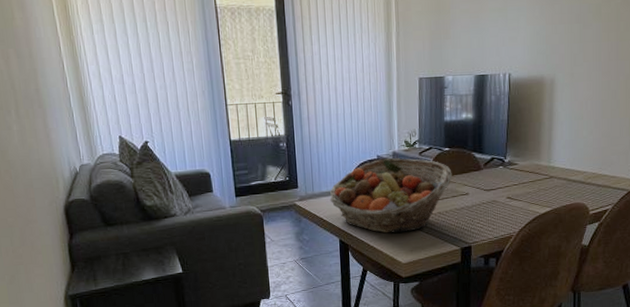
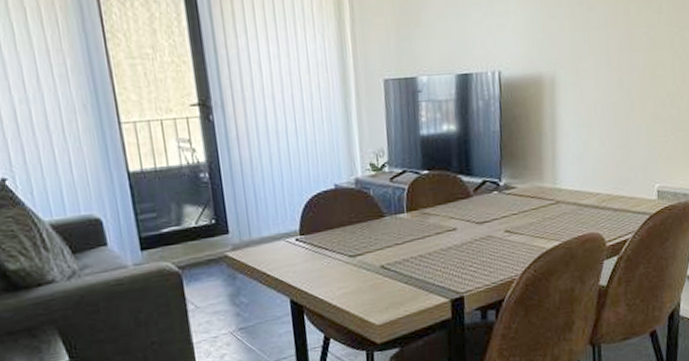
fruit basket: present [329,158,452,233] -> none [272,186,435,287]

